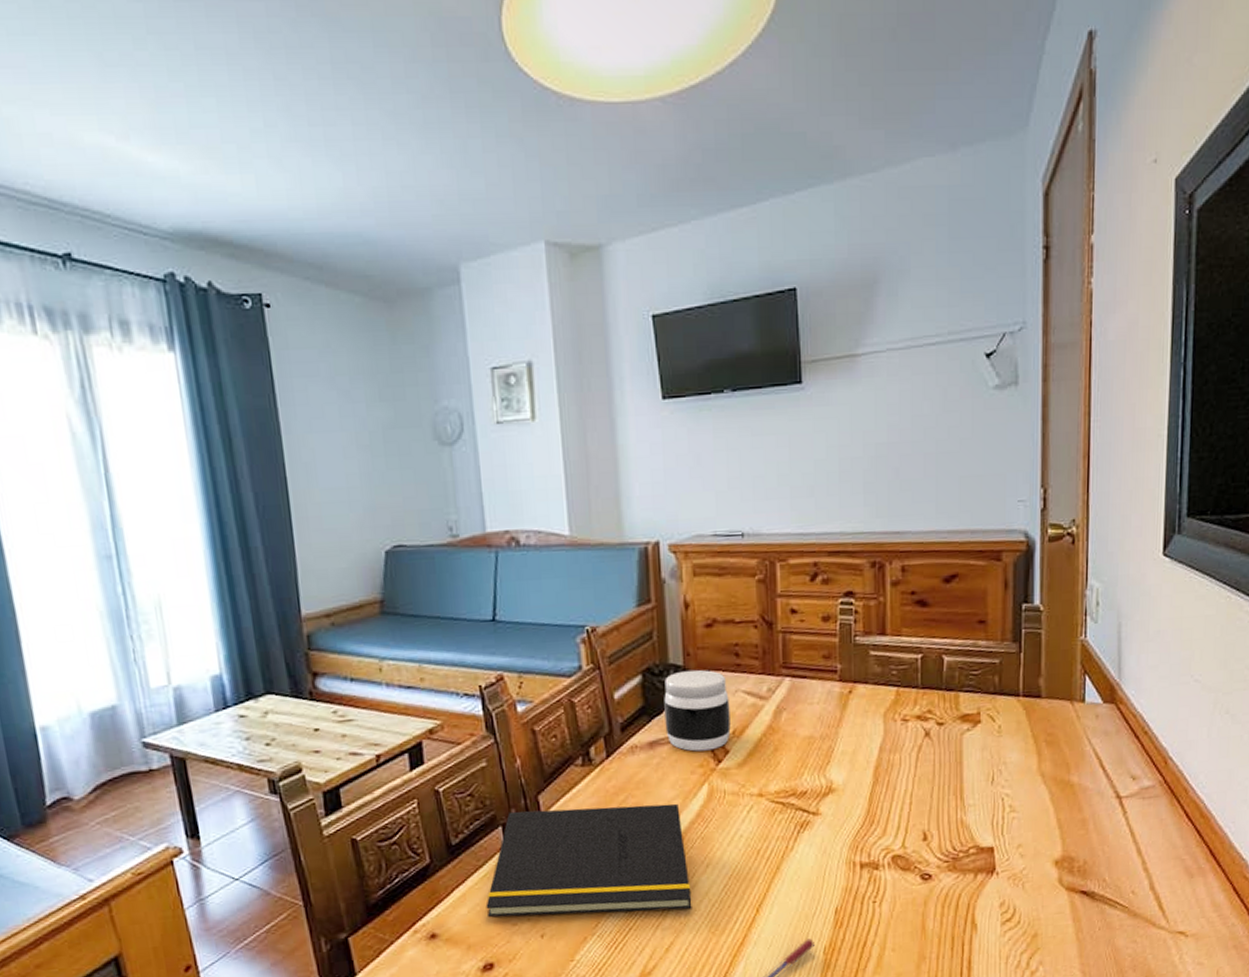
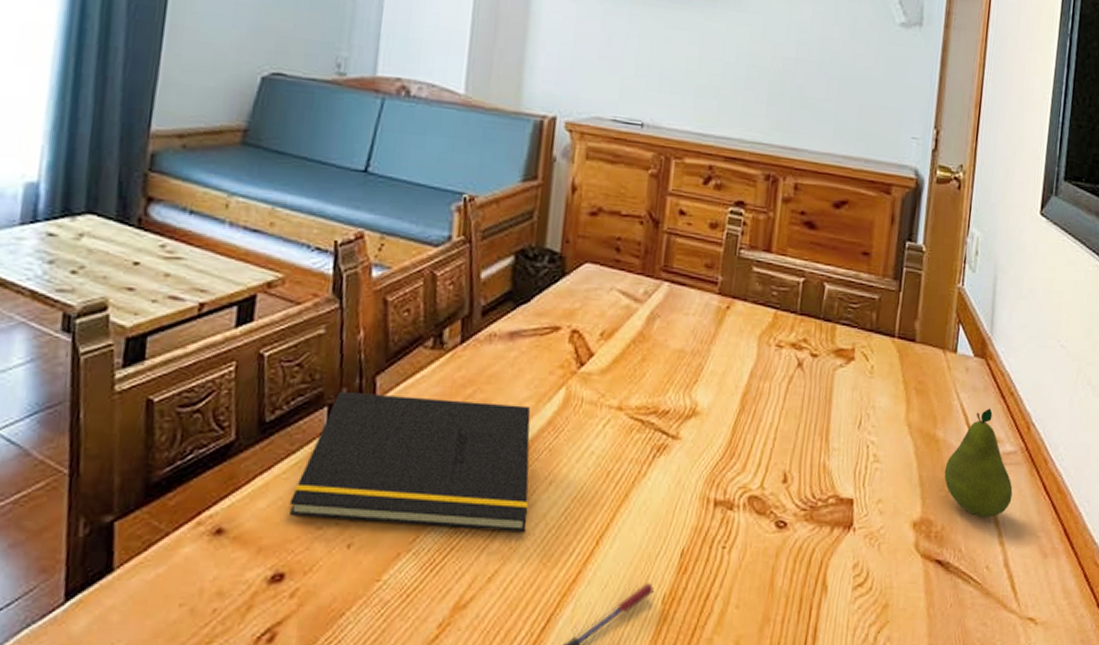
jar: present [664,669,731,752] -> none [530,258,603,351]
fruit: none [1082,749,1154,849] -> present [944,408,1013,518]

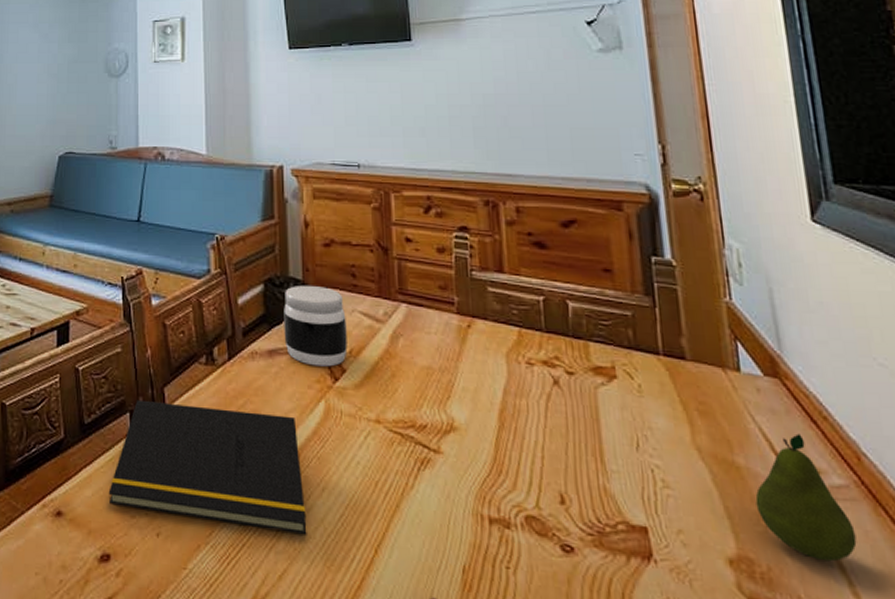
jar: none [530,258,603,351] -> present [284,285,348,367]

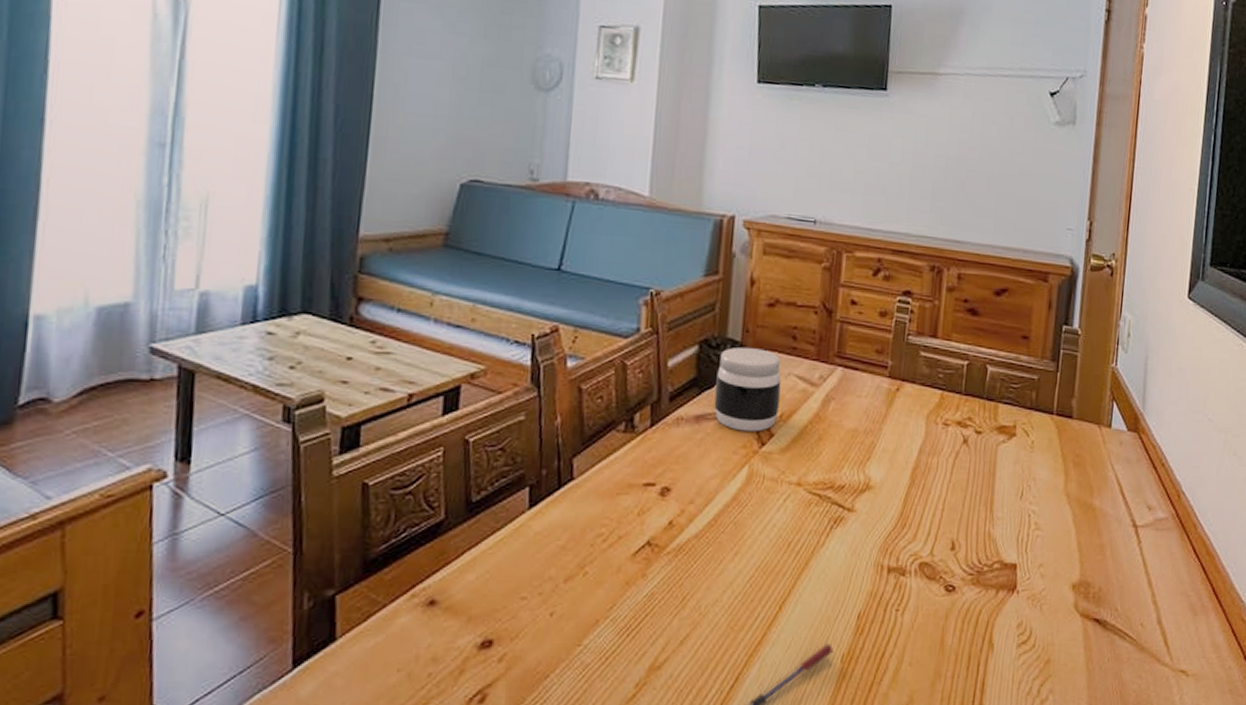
notepad: present [108,399,307,536] -> none [495,472,717,600]
fruit: present [755,433,857,562] -> none [1100,478,1165,579]

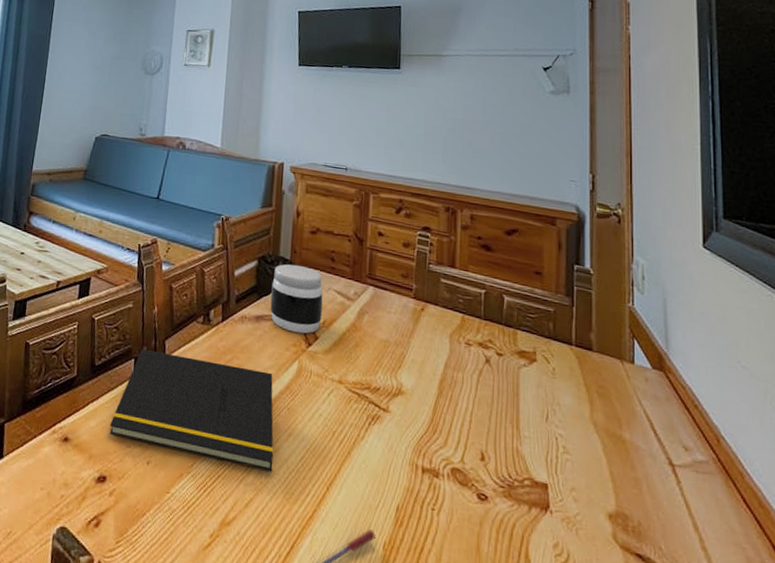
notepad: none [495,472,717,600] -> present [109,348,274,472]

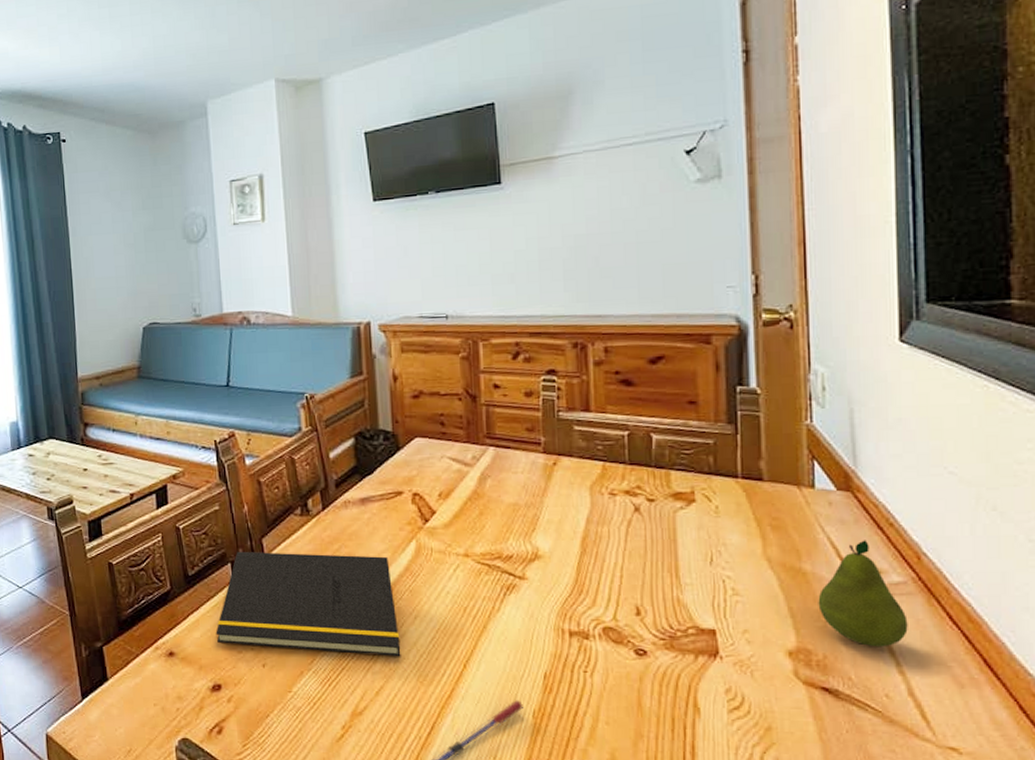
jar: present [270,264,323,334] -> none [374,435,437,510]
fruit: none [635,417,709,522] -> present [818,540,908,647]

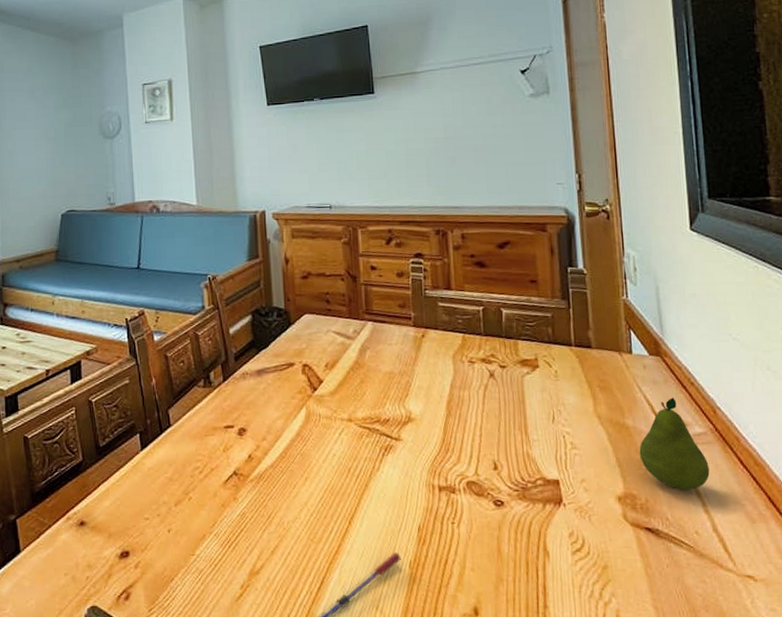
notepad: present [215,551,401,657] -> none [124,422,294,517]

